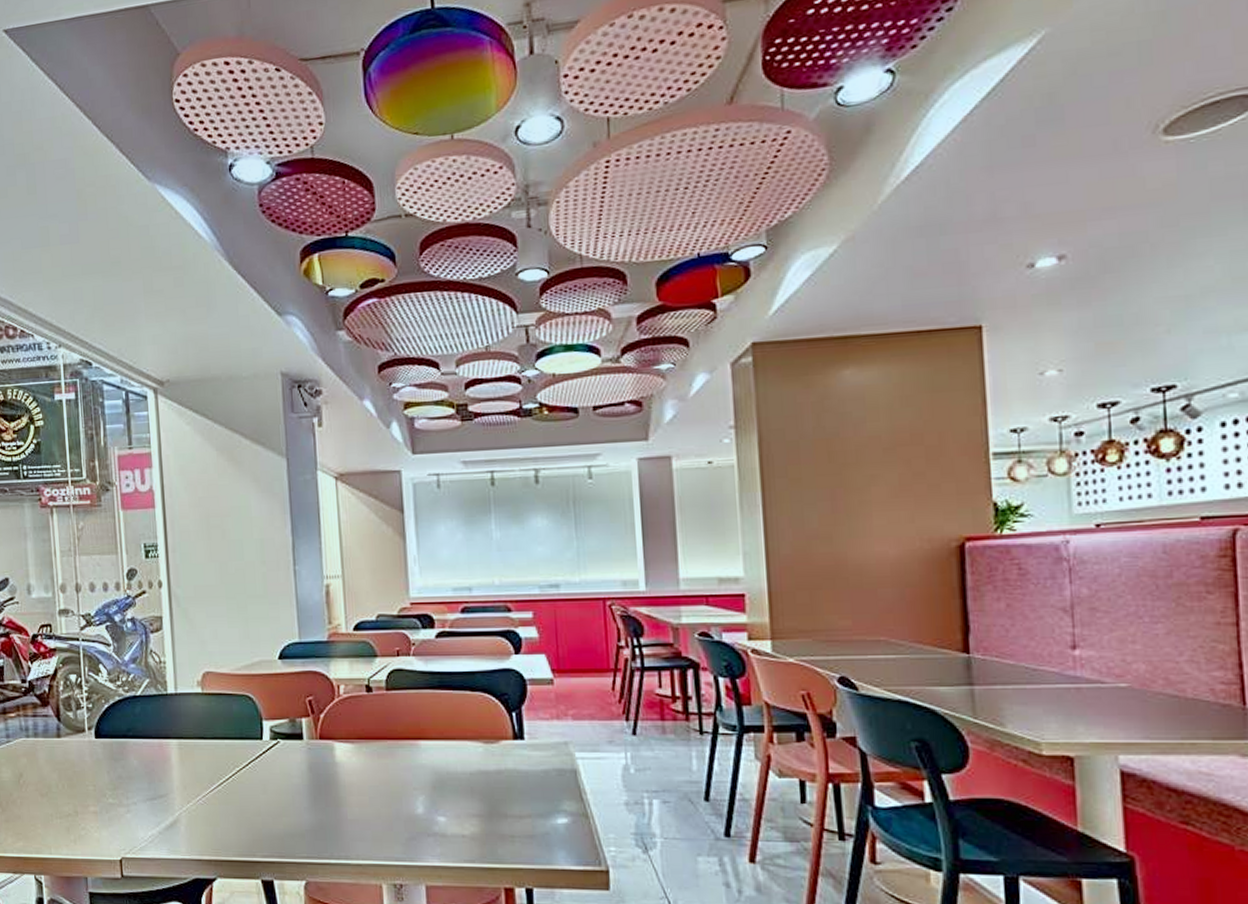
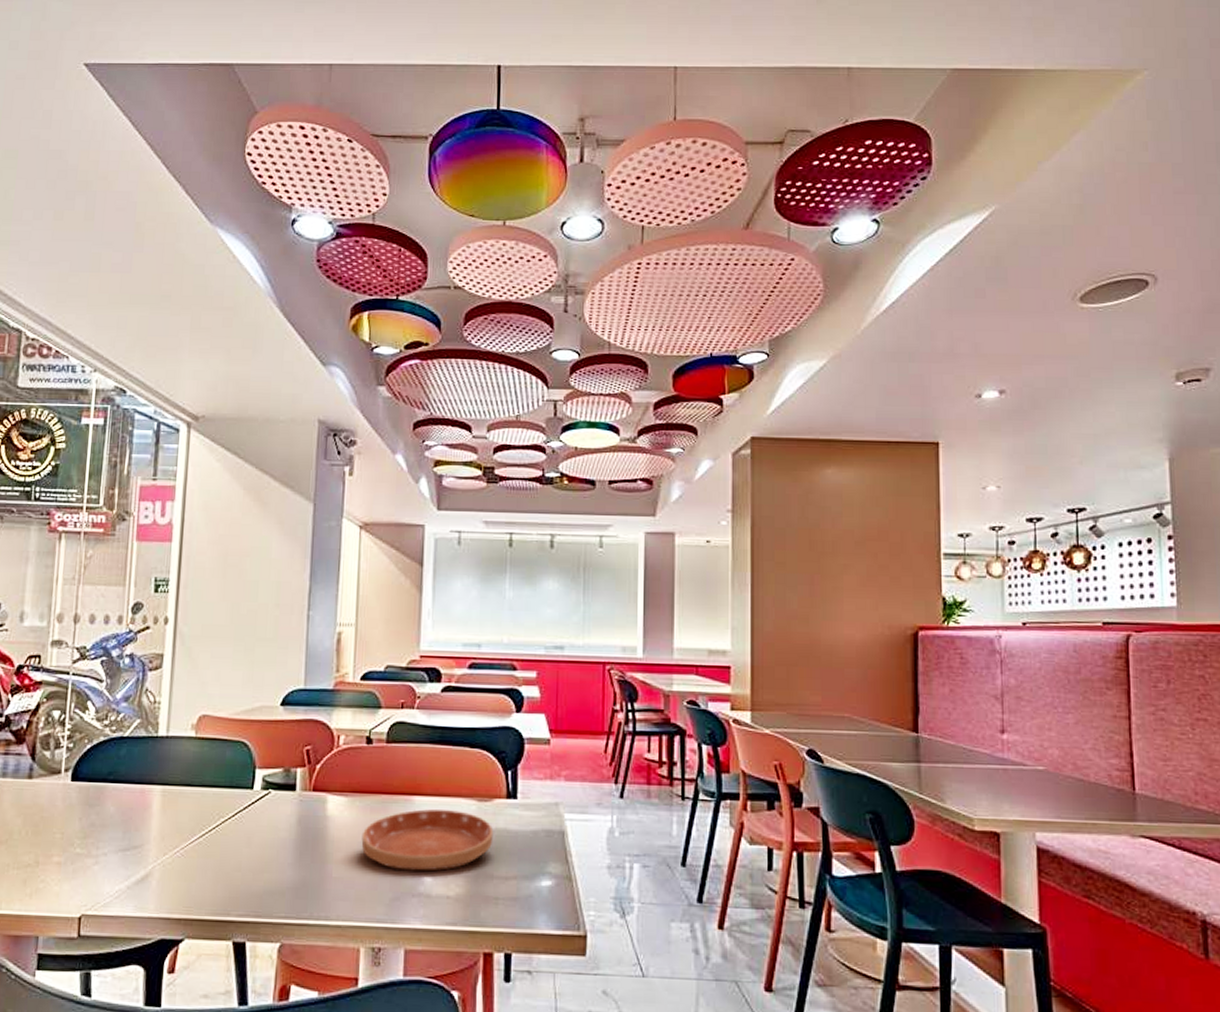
saucer: none [372,753,504,812] -> present [361,809,494,872]

